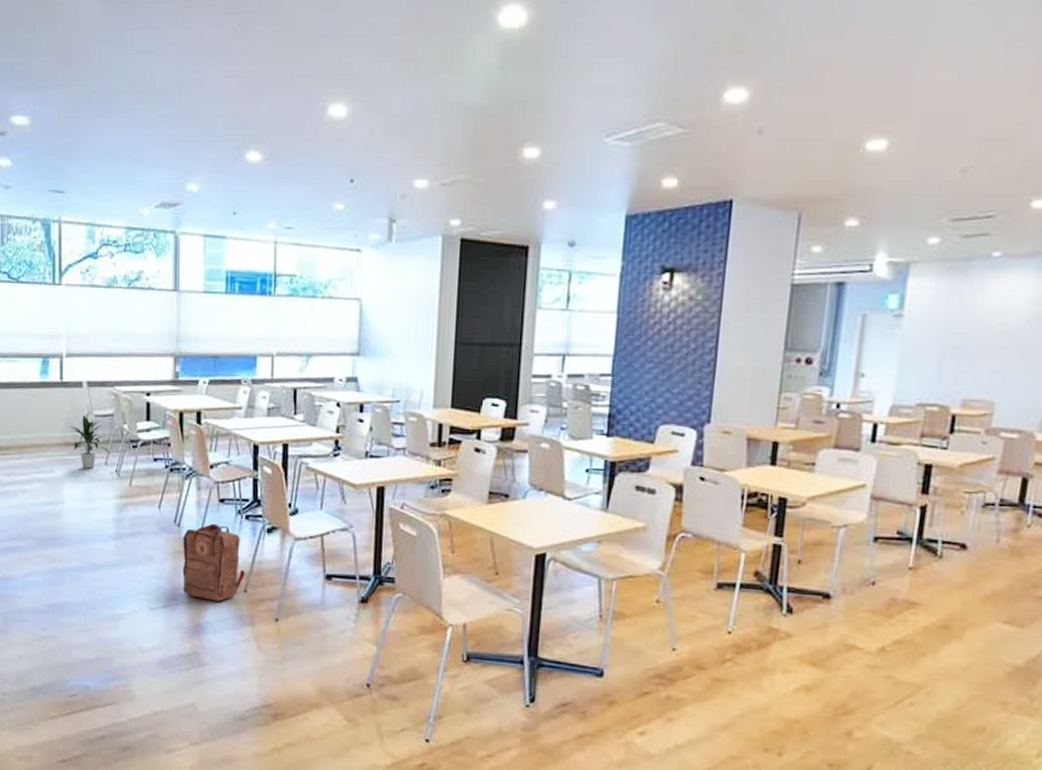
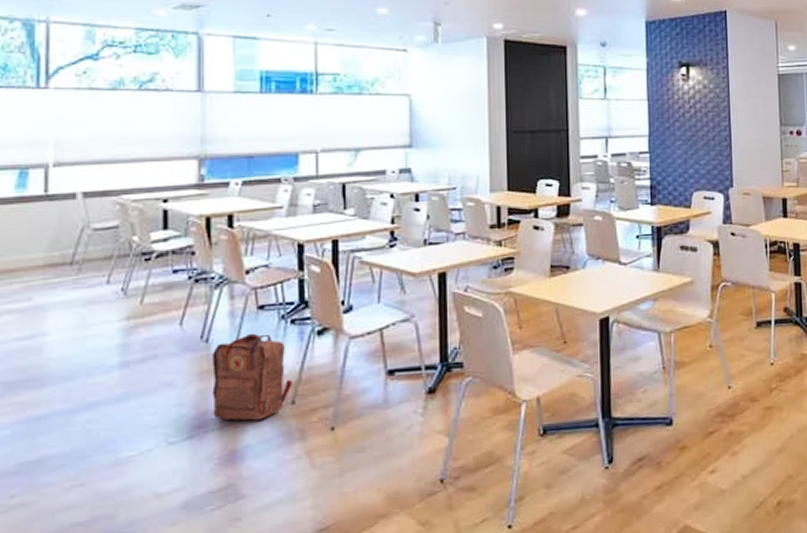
indoor plant: present [70,414,110,469] -> none [58,229,114,291]

